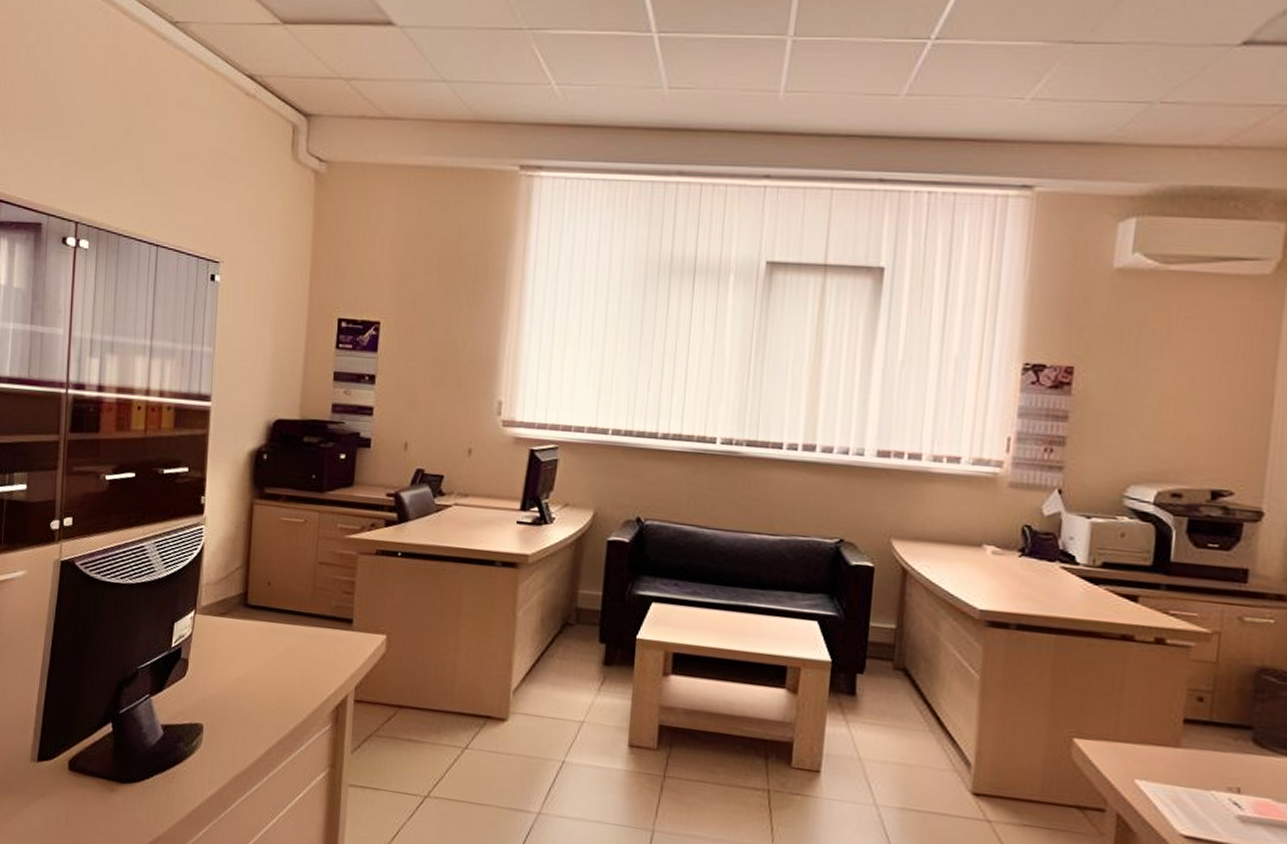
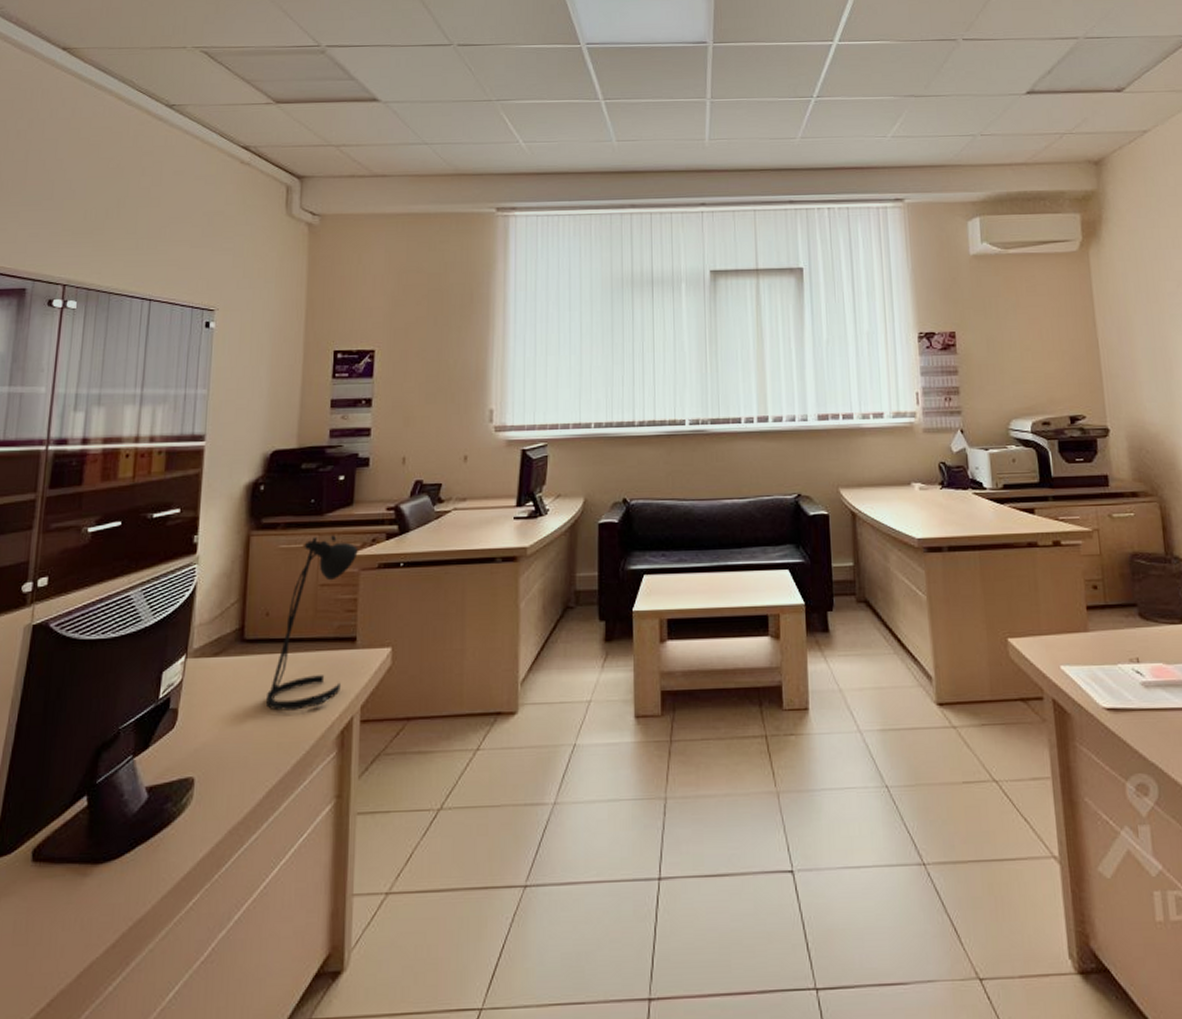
desk lamp: none [266,514,357,680] -> present [265,535,358,711]

